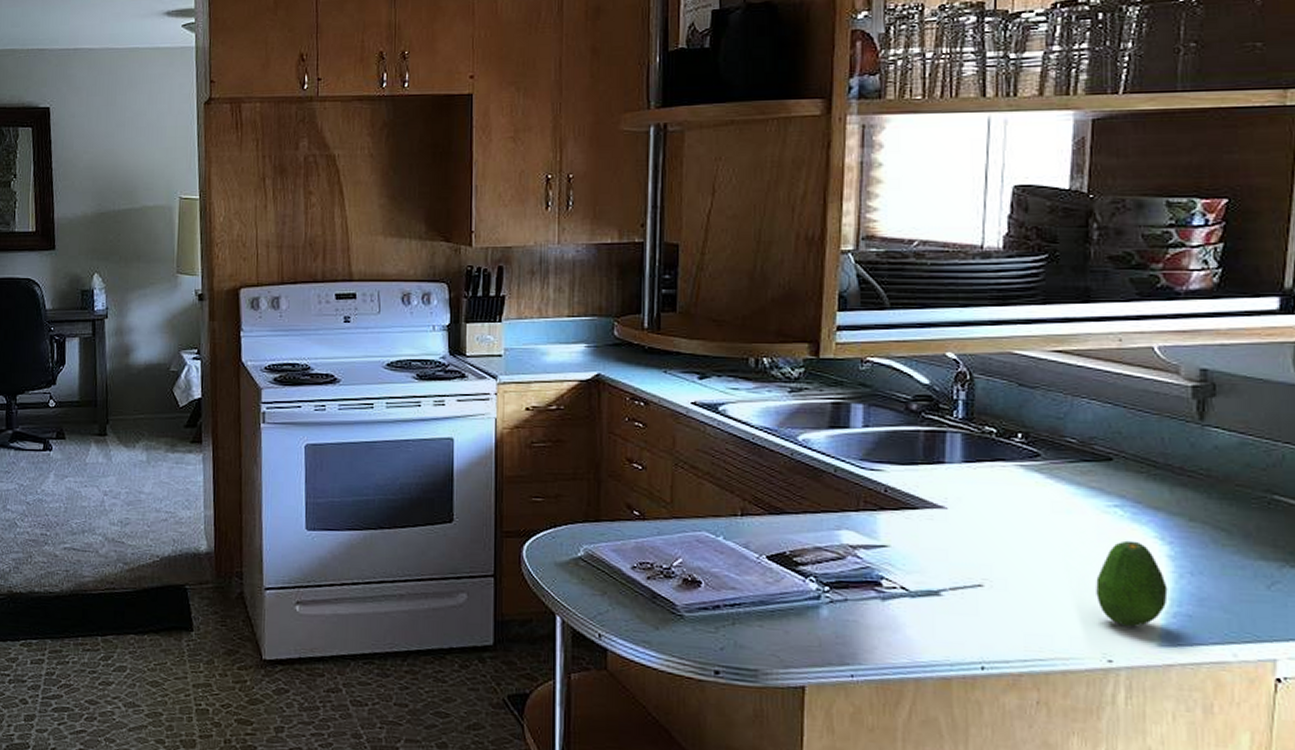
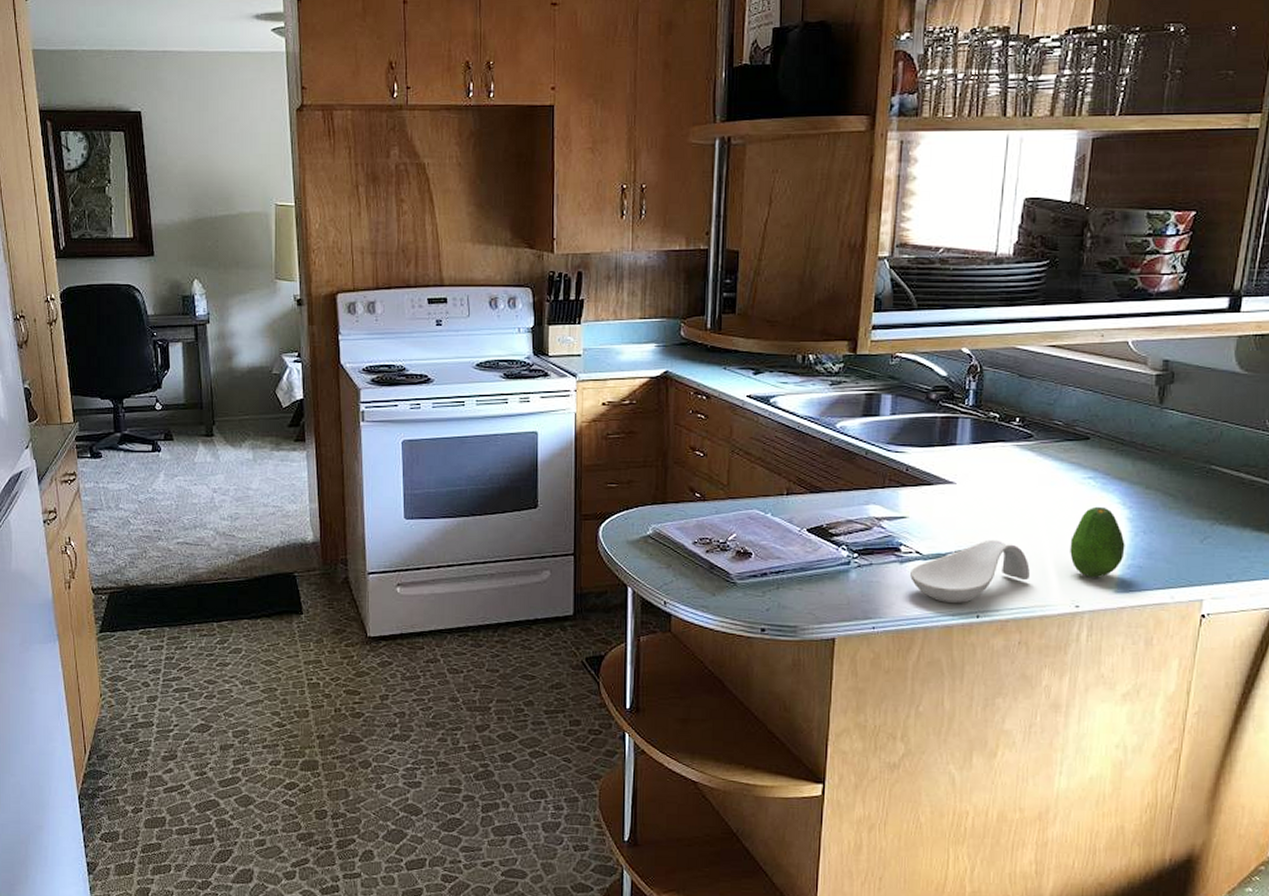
spoon rest: none [895,576,1046,651] -> present [910,539,1030,603]

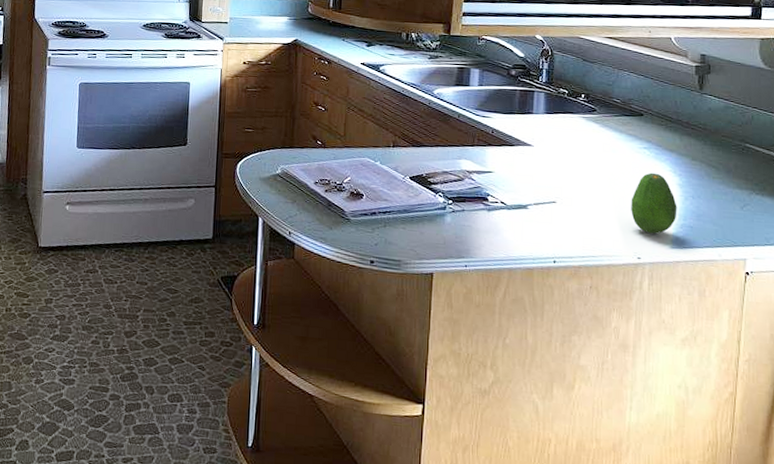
spoon rest: present [910,539,1030,603] -> none [497,195,597,249]

